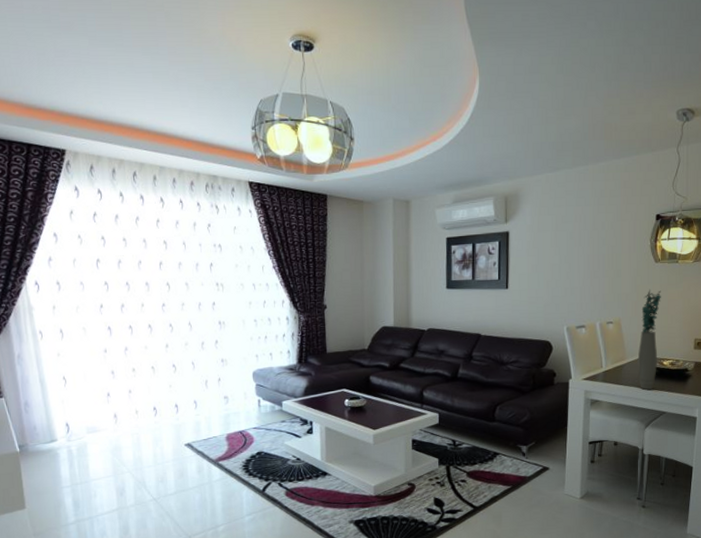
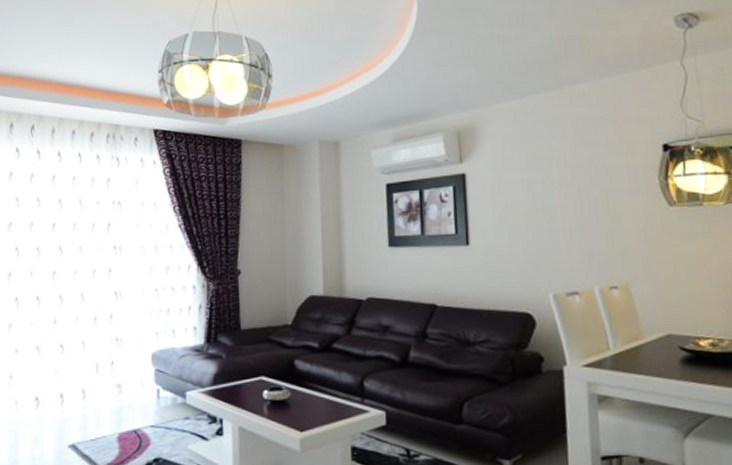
vase: present [637,290,661,391] -> none [657,242,692,383]

